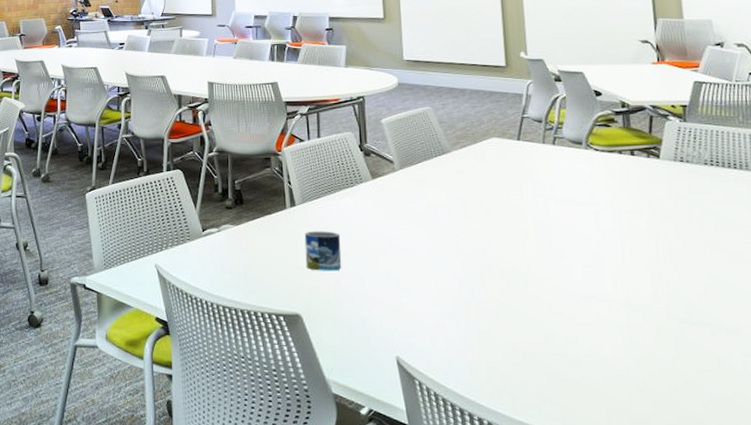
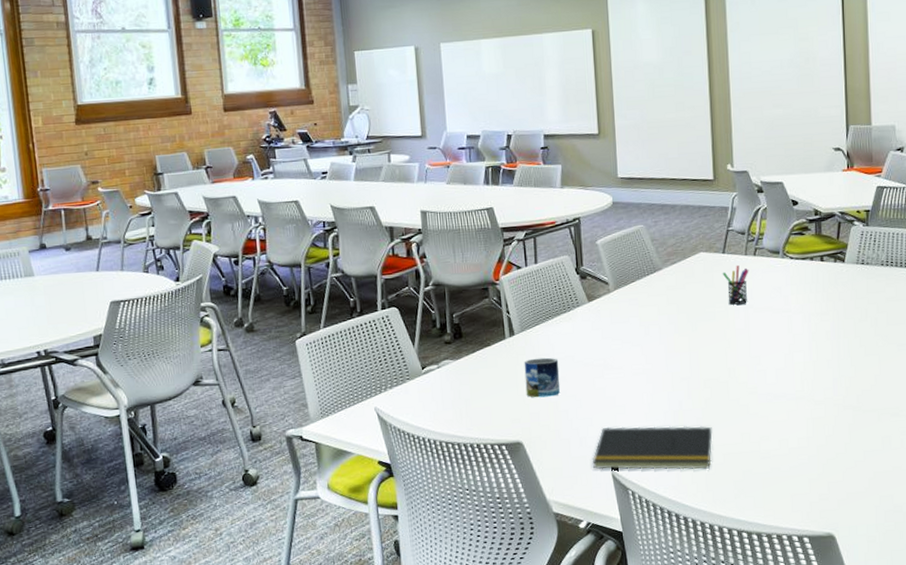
notepad: none [375,310,510,369] -> present [592,426,713,470]
pen holder: none [517,154,548,194] -> present [722,266,749,305]

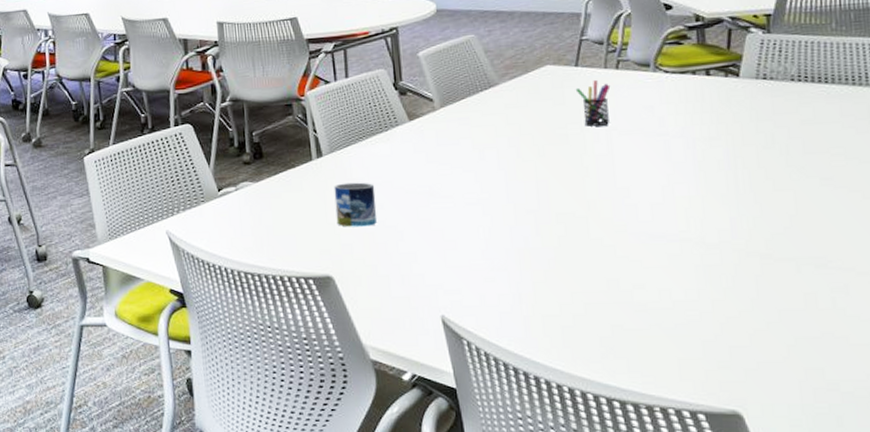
notepad: present [592,426,713,470] -> none [417,264,569,321]

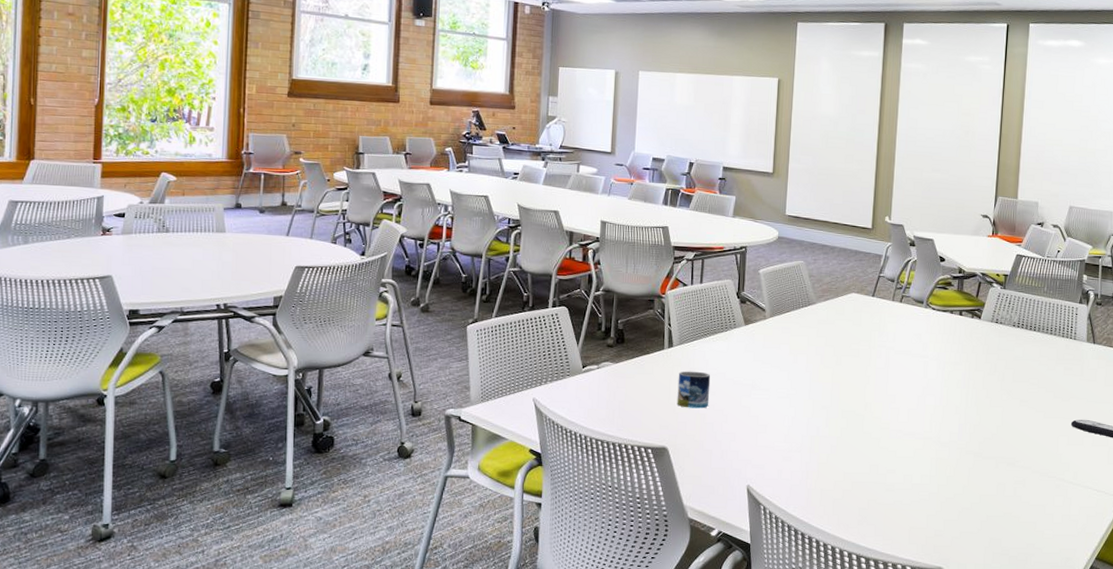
pen holder: present [575,80,611,126] -> none [869,309,895,345]

